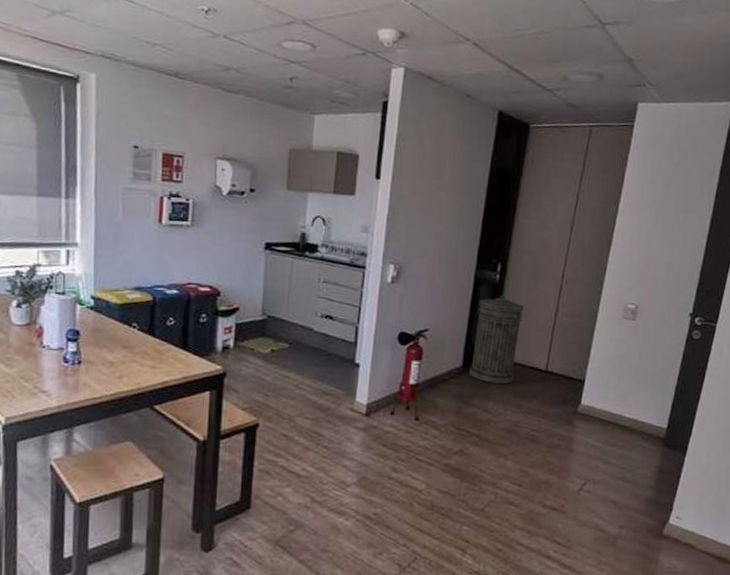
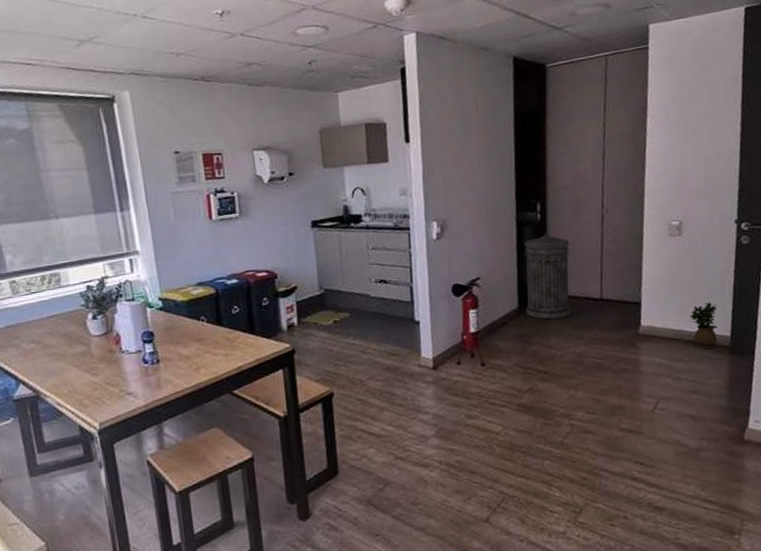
potted plant: none [630,391,659,438] -> present [689,302,718,349]

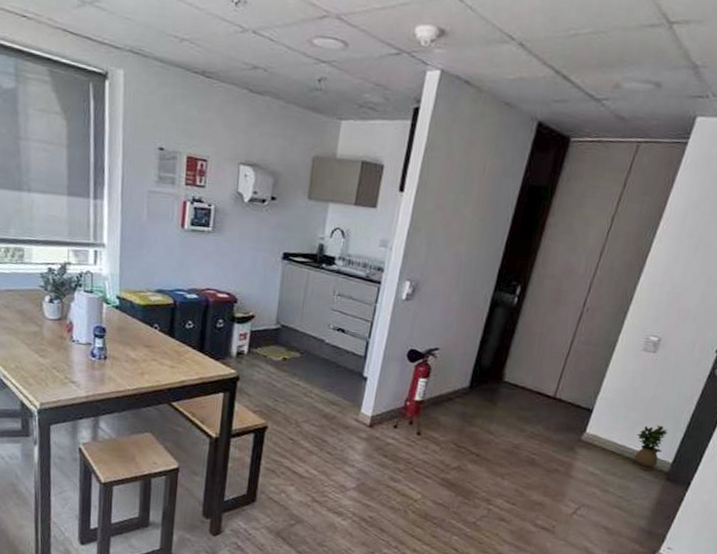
trash can: present [524,233,571,319] -> none [475,319,539,407]

